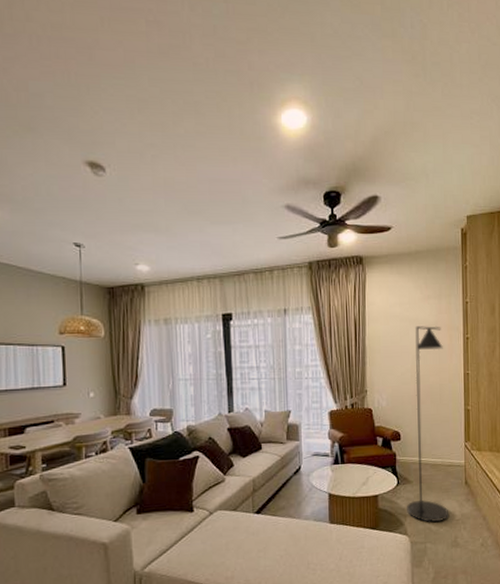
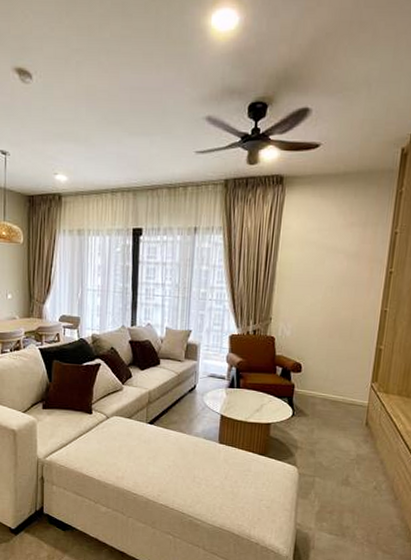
floor lamp: present [407,326,448,522] -> none [299,255,362,459]

